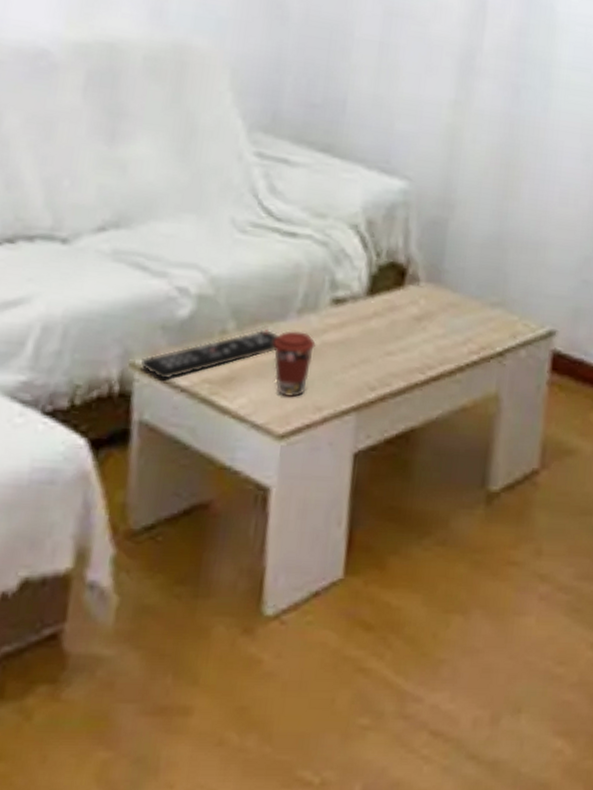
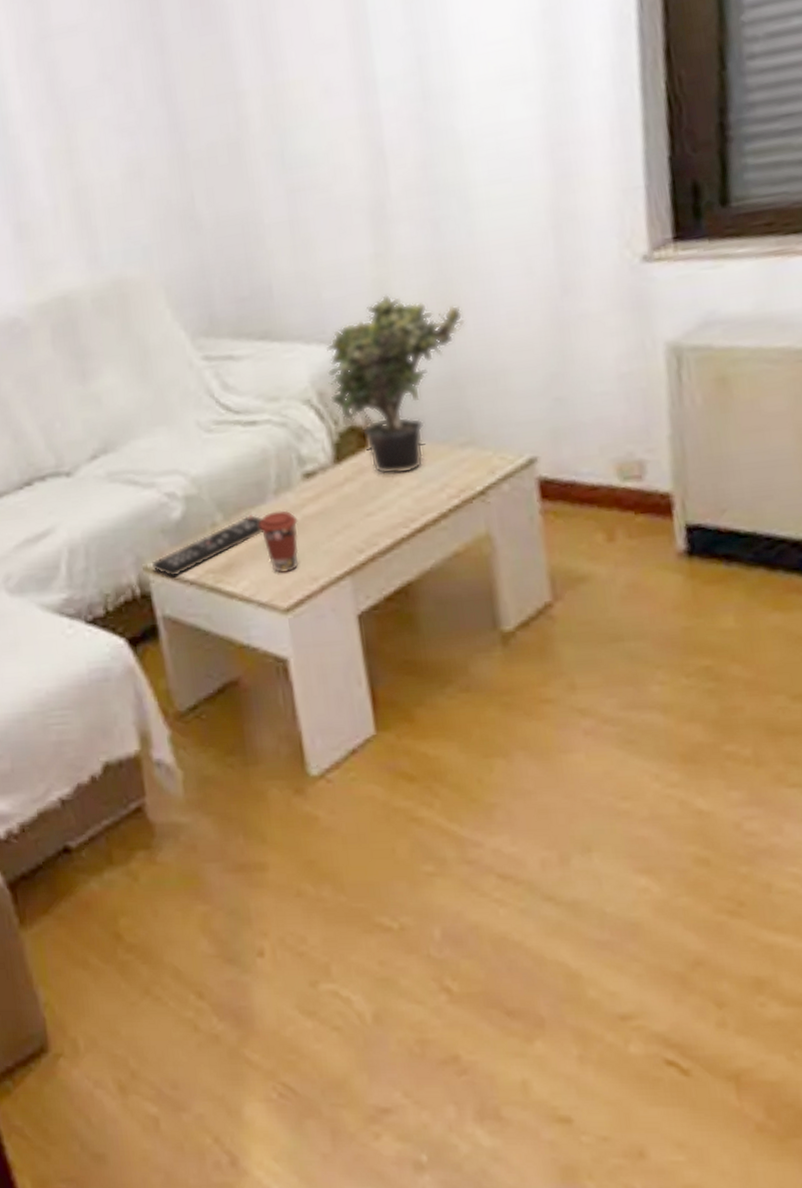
potted plant: none [378,143,522,320] -> present [325,295,466,475]

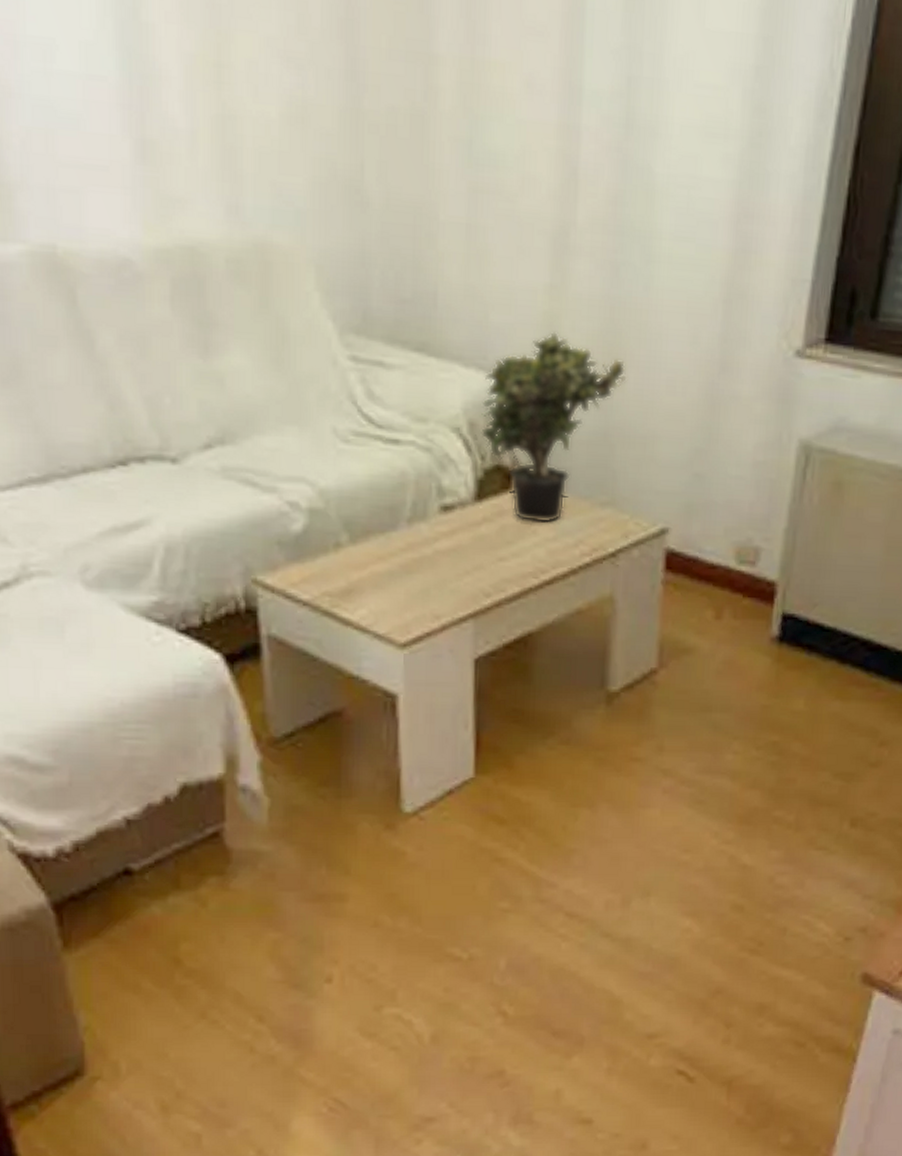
remote control: present [151,515,263,577] -> none [261,540,392,594]
coffee cup: present [258,510,299,573] -> none [386,540,428,606]

